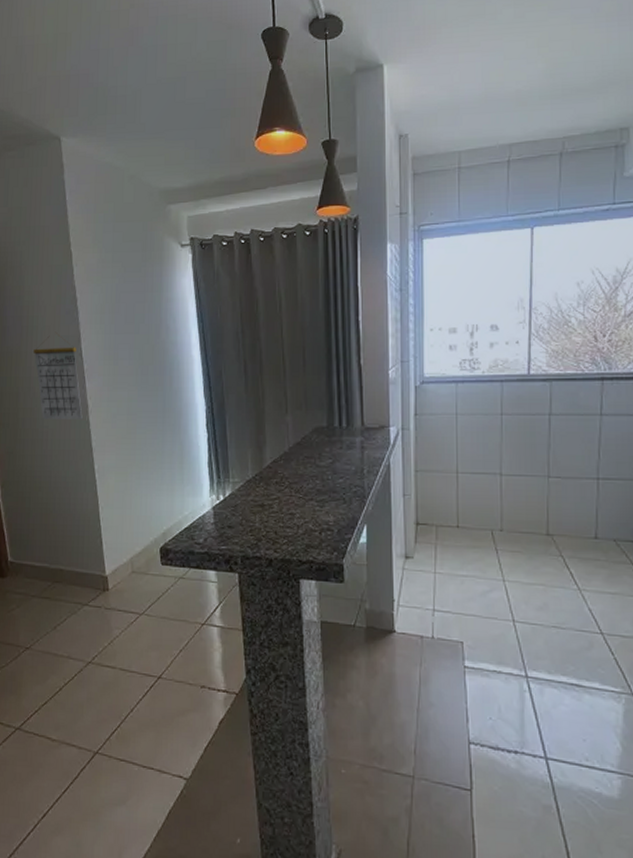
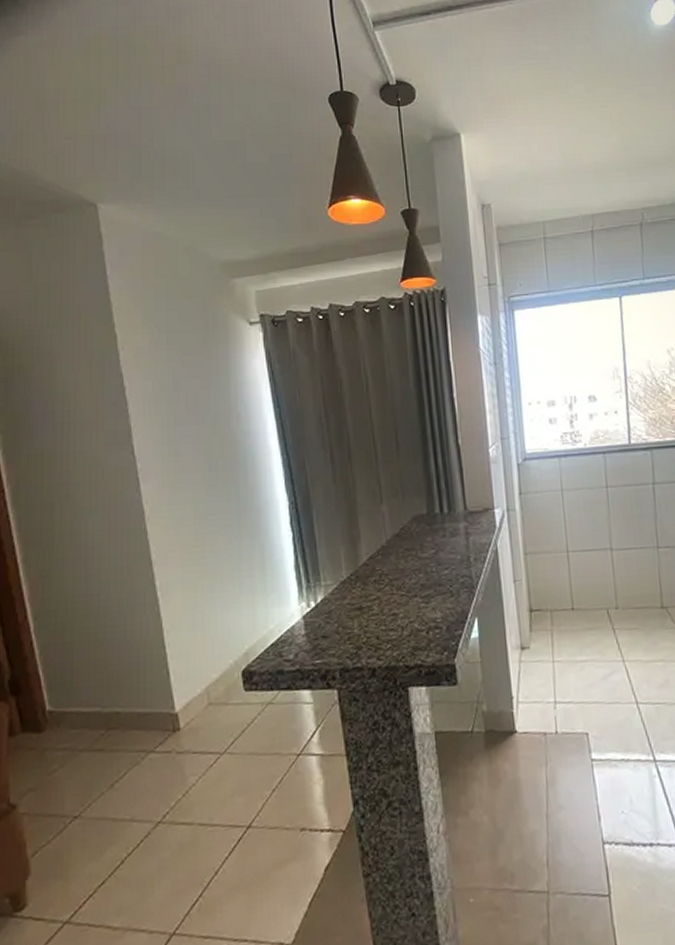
calendar: present [33,331,83,419] -> none [71,427,138,532]

